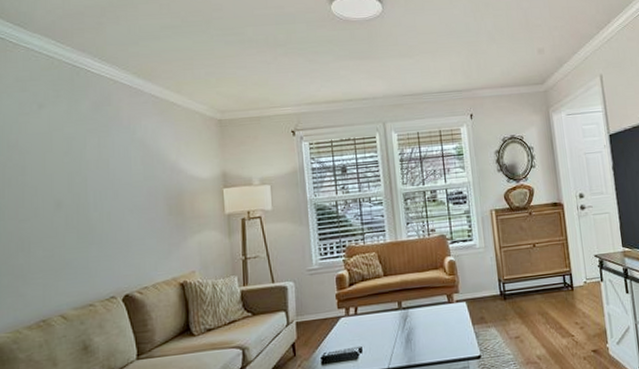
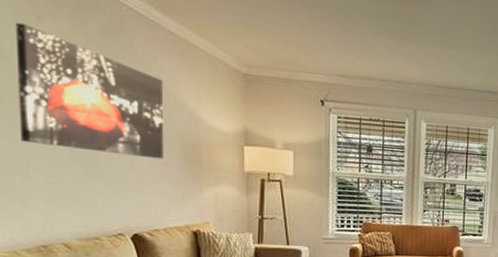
wall art: none [21,112,150,221] -> present [15,22,164,159]

